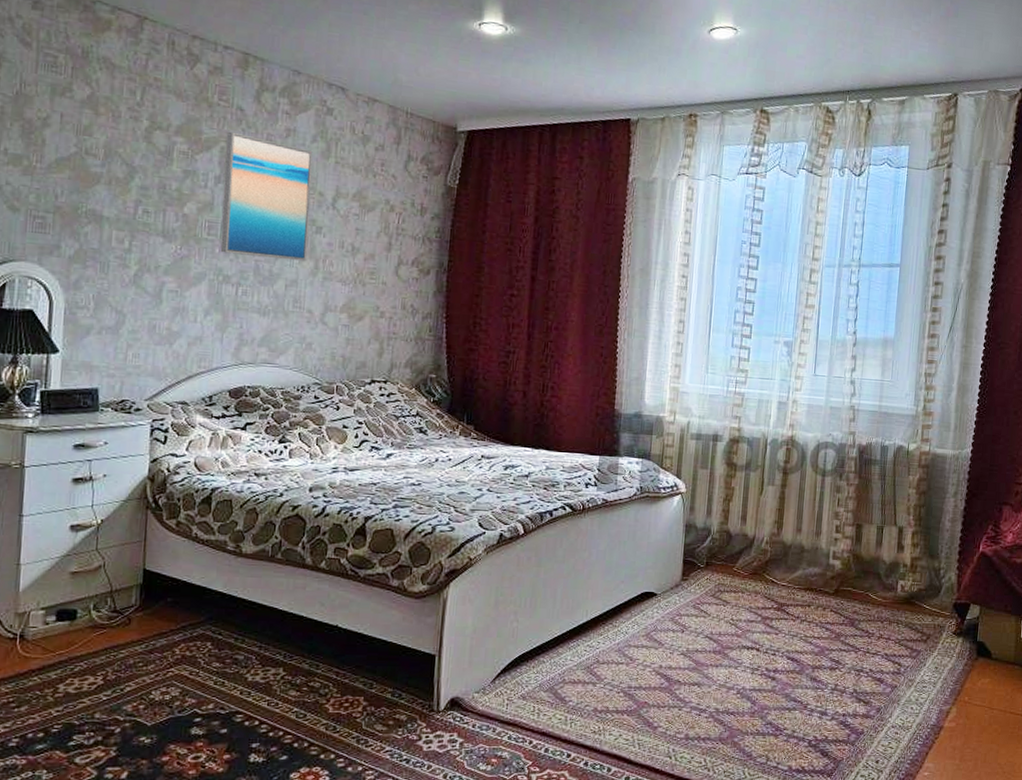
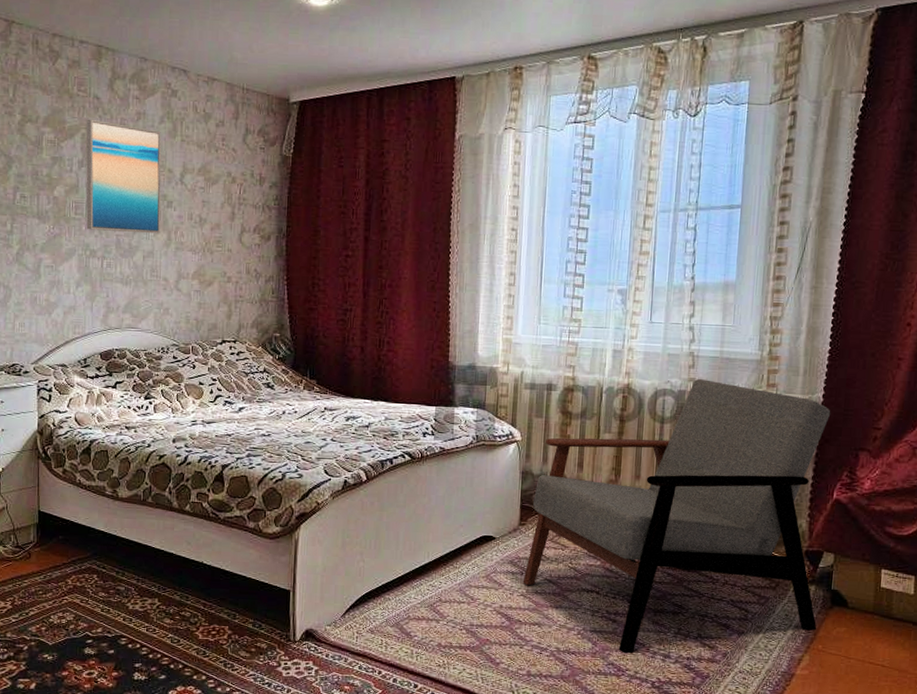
armchair: none [683,433,978,712] -> present [522,379,831,654]

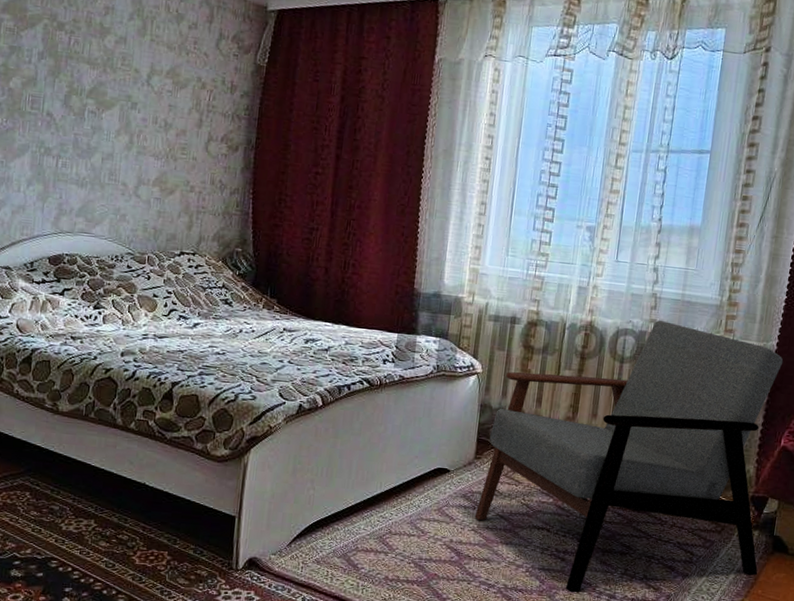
wall art: present [85,119,161,234] -> none [42,9,130,136]

